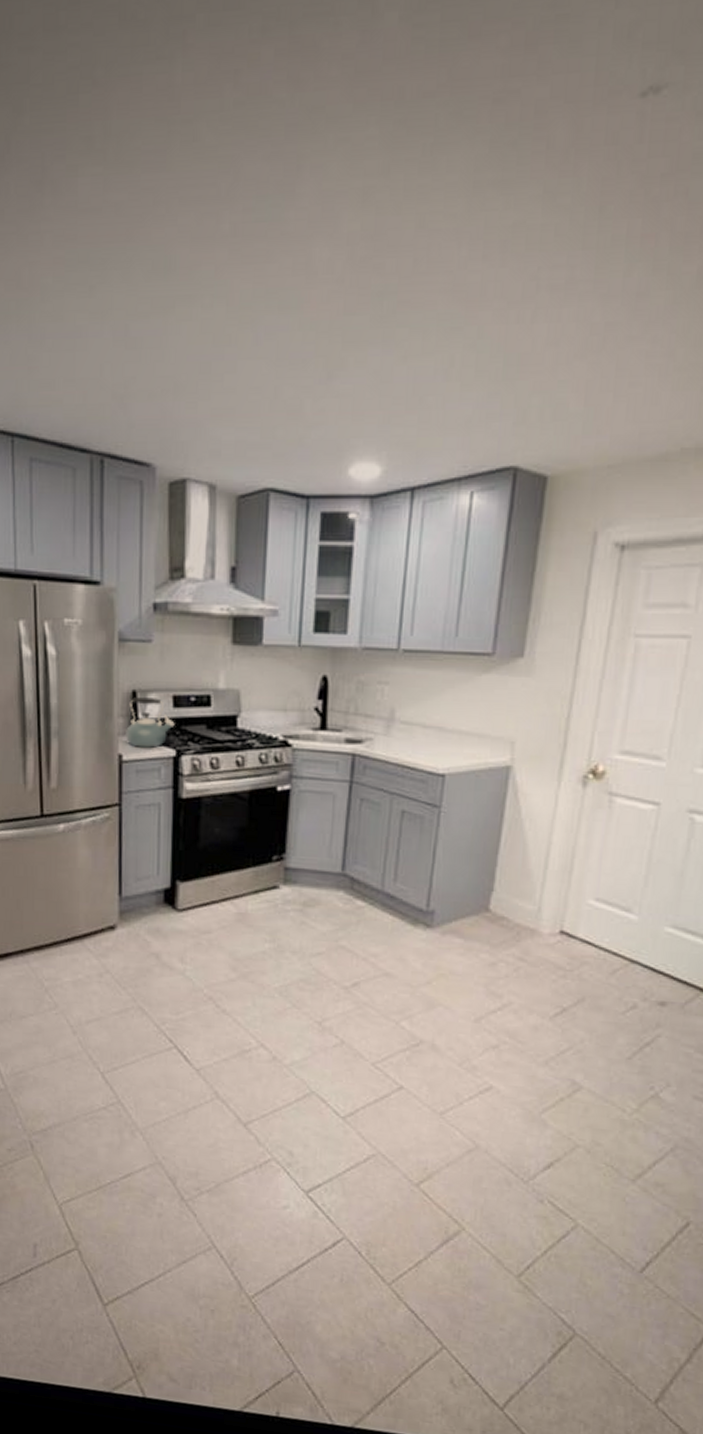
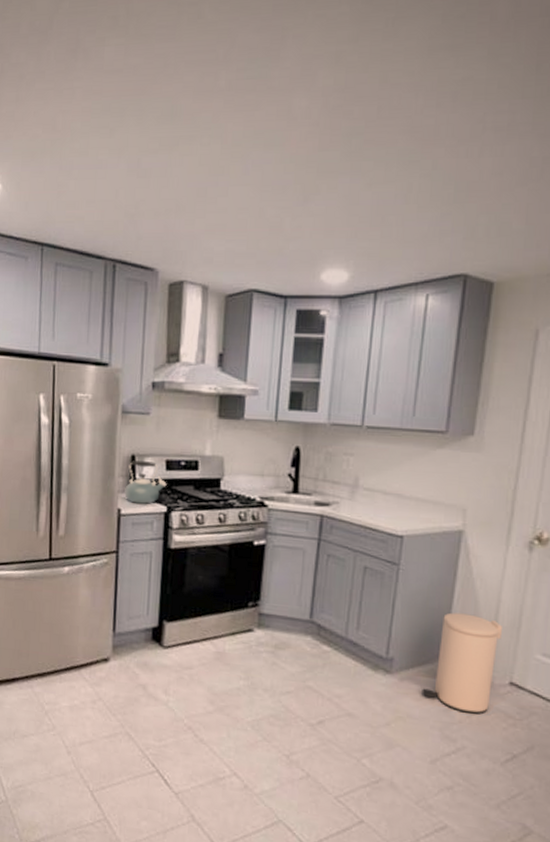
pedal bin: none [465,858,553,967] -> present [422,612,502,715]

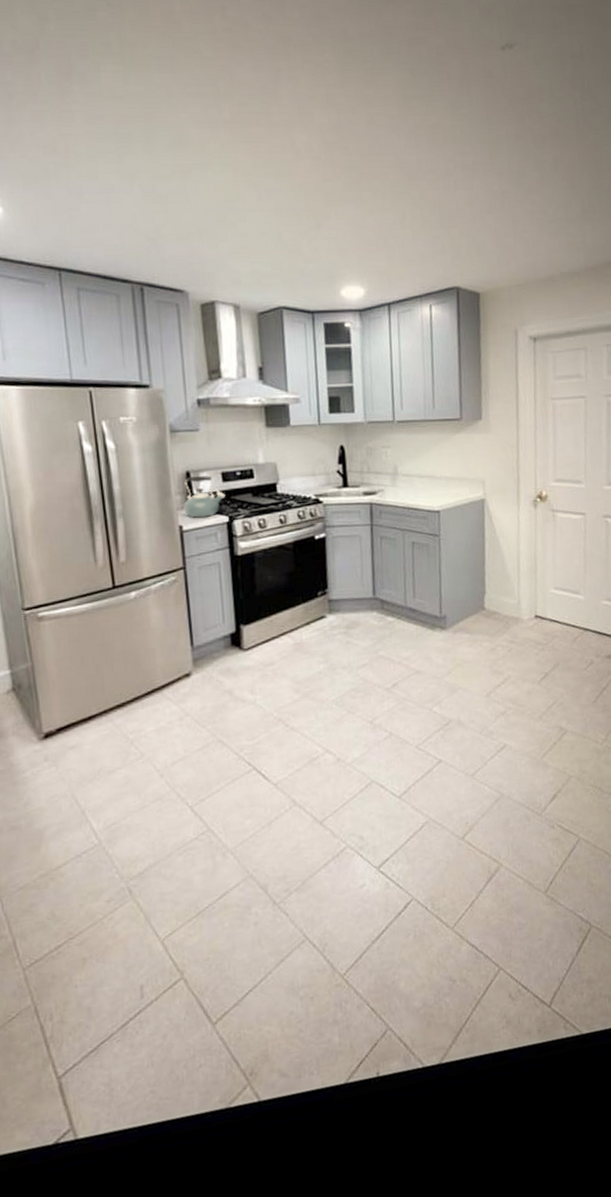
pedal bin: present [422,612,502,715] -> none [471,566,524,649]

